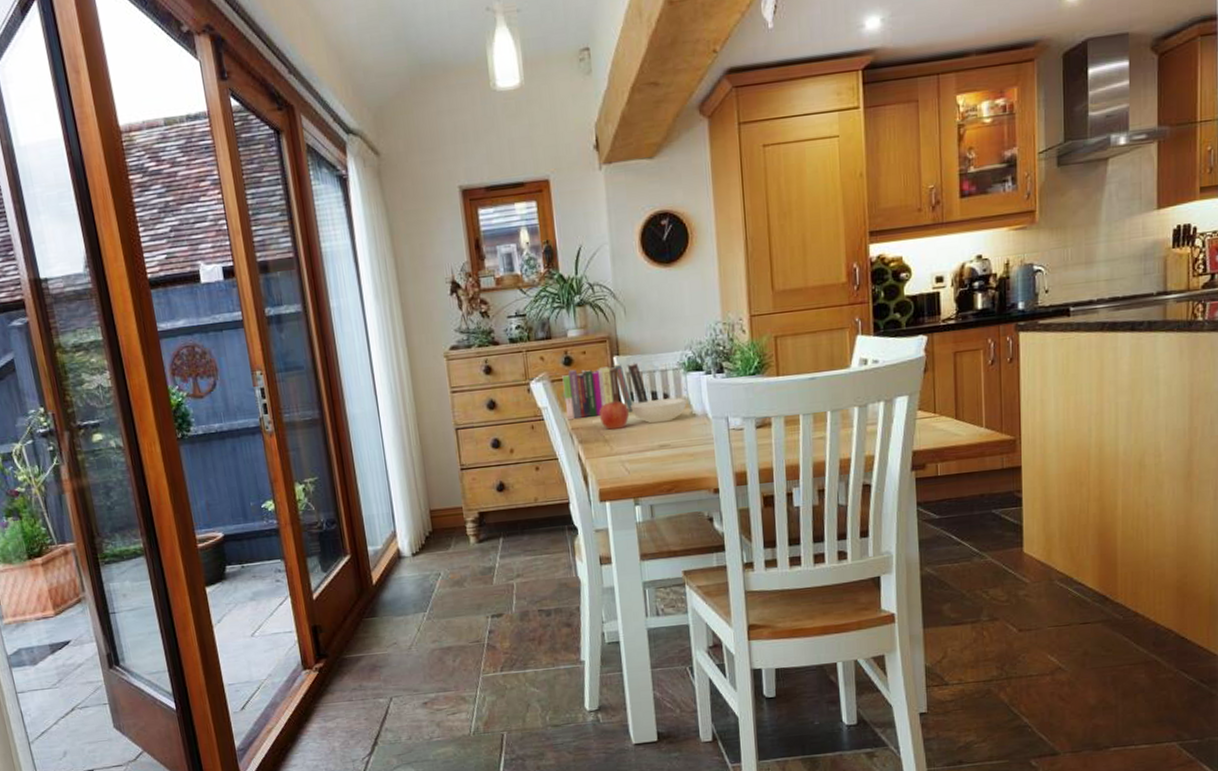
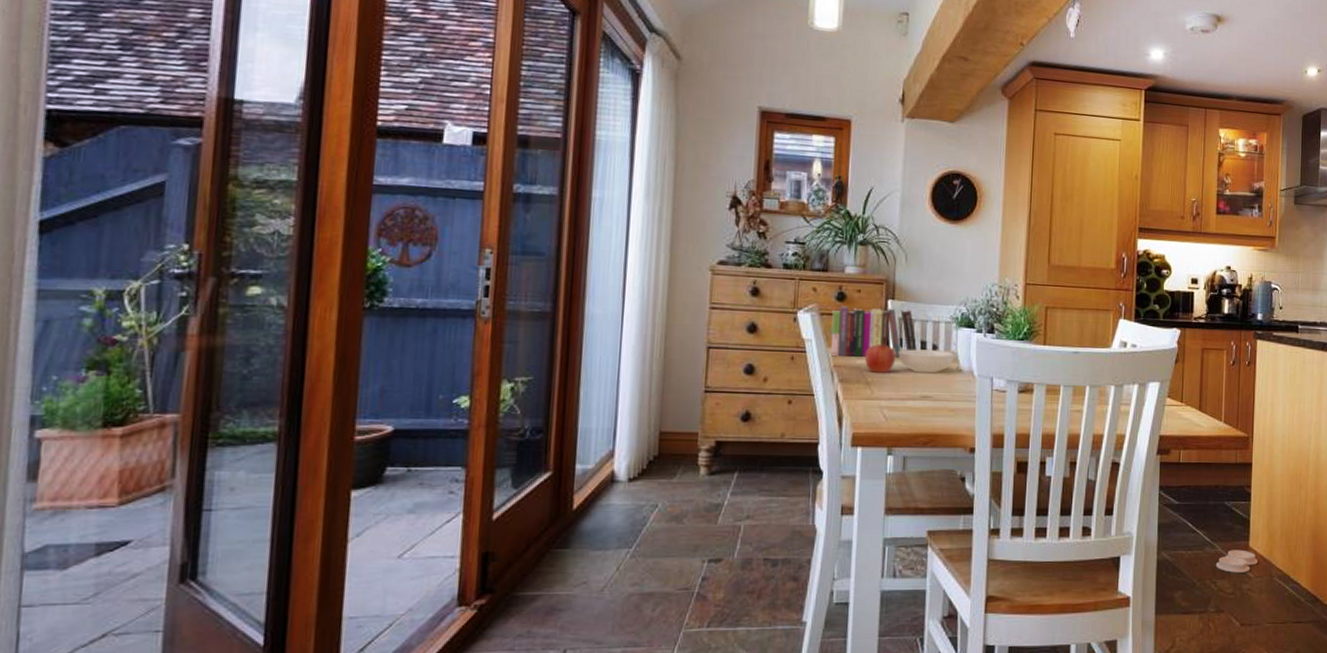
pet bowl: none [986,556,1035,581] -> present [1215,549,1259,573]

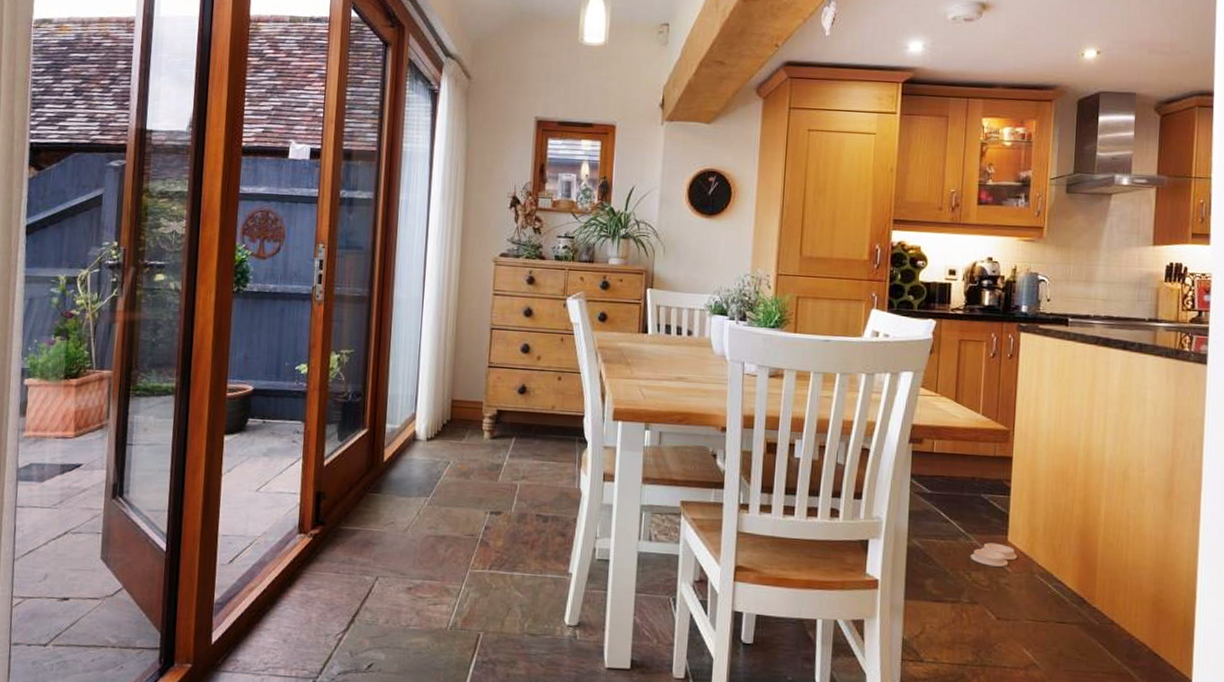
books: present [830,305,918,358] -> none [595,293,674,342]
fruit: present [865,342,895,373] -> none [626,327,653,355]
bowl: present [898,349,956,374] -> none [656,333,709,357]

